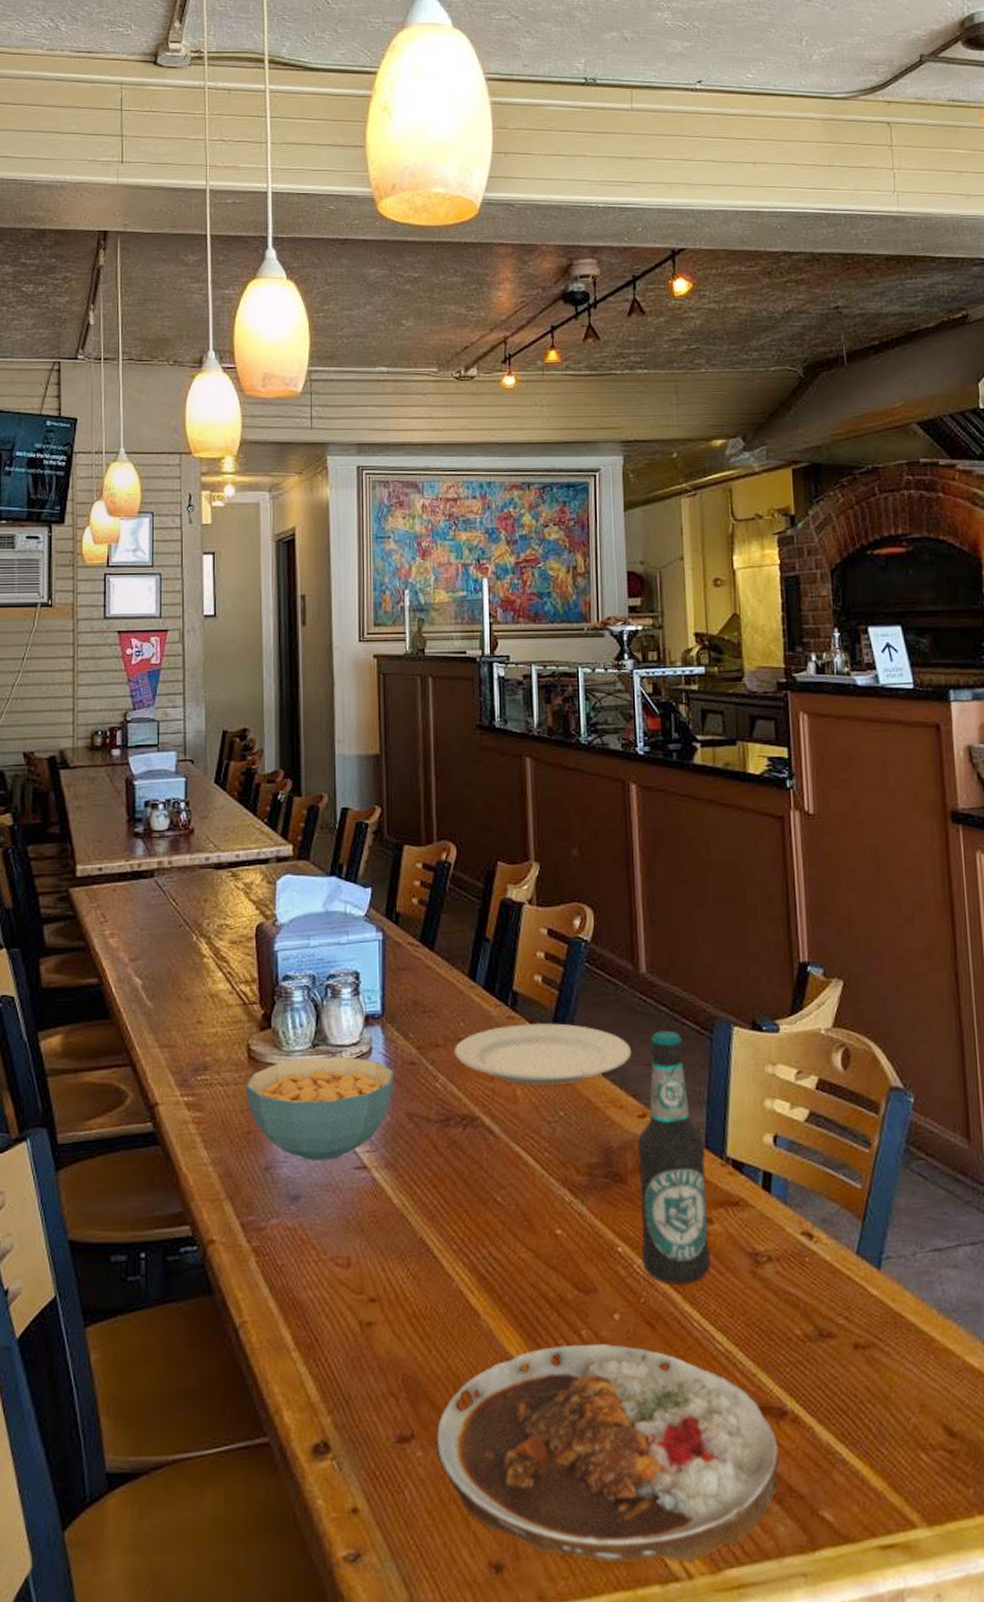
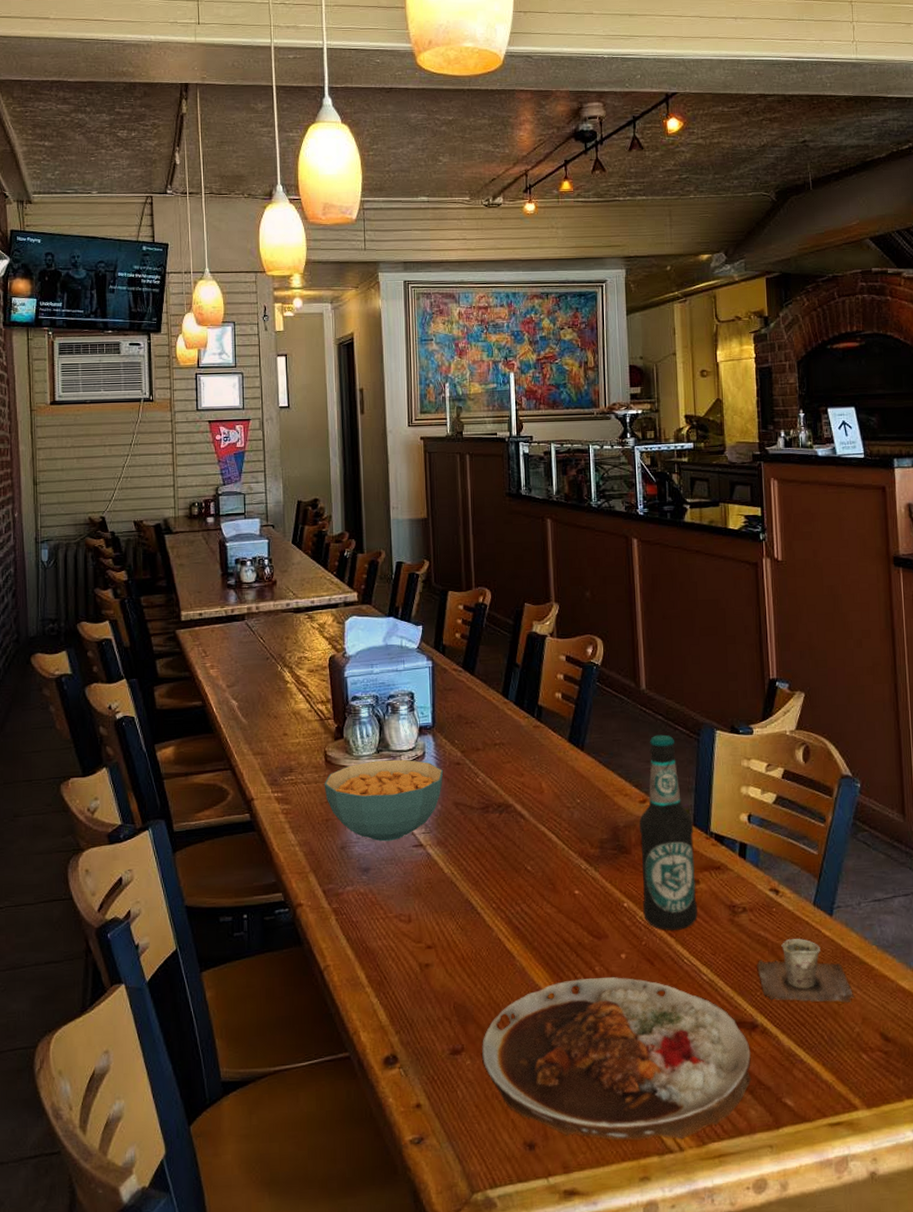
plate: present [455,1023,632,1085] -> none [492,730,635,779]
cup: none [786,1298,910,1384] -> present [757,939,855,1003]

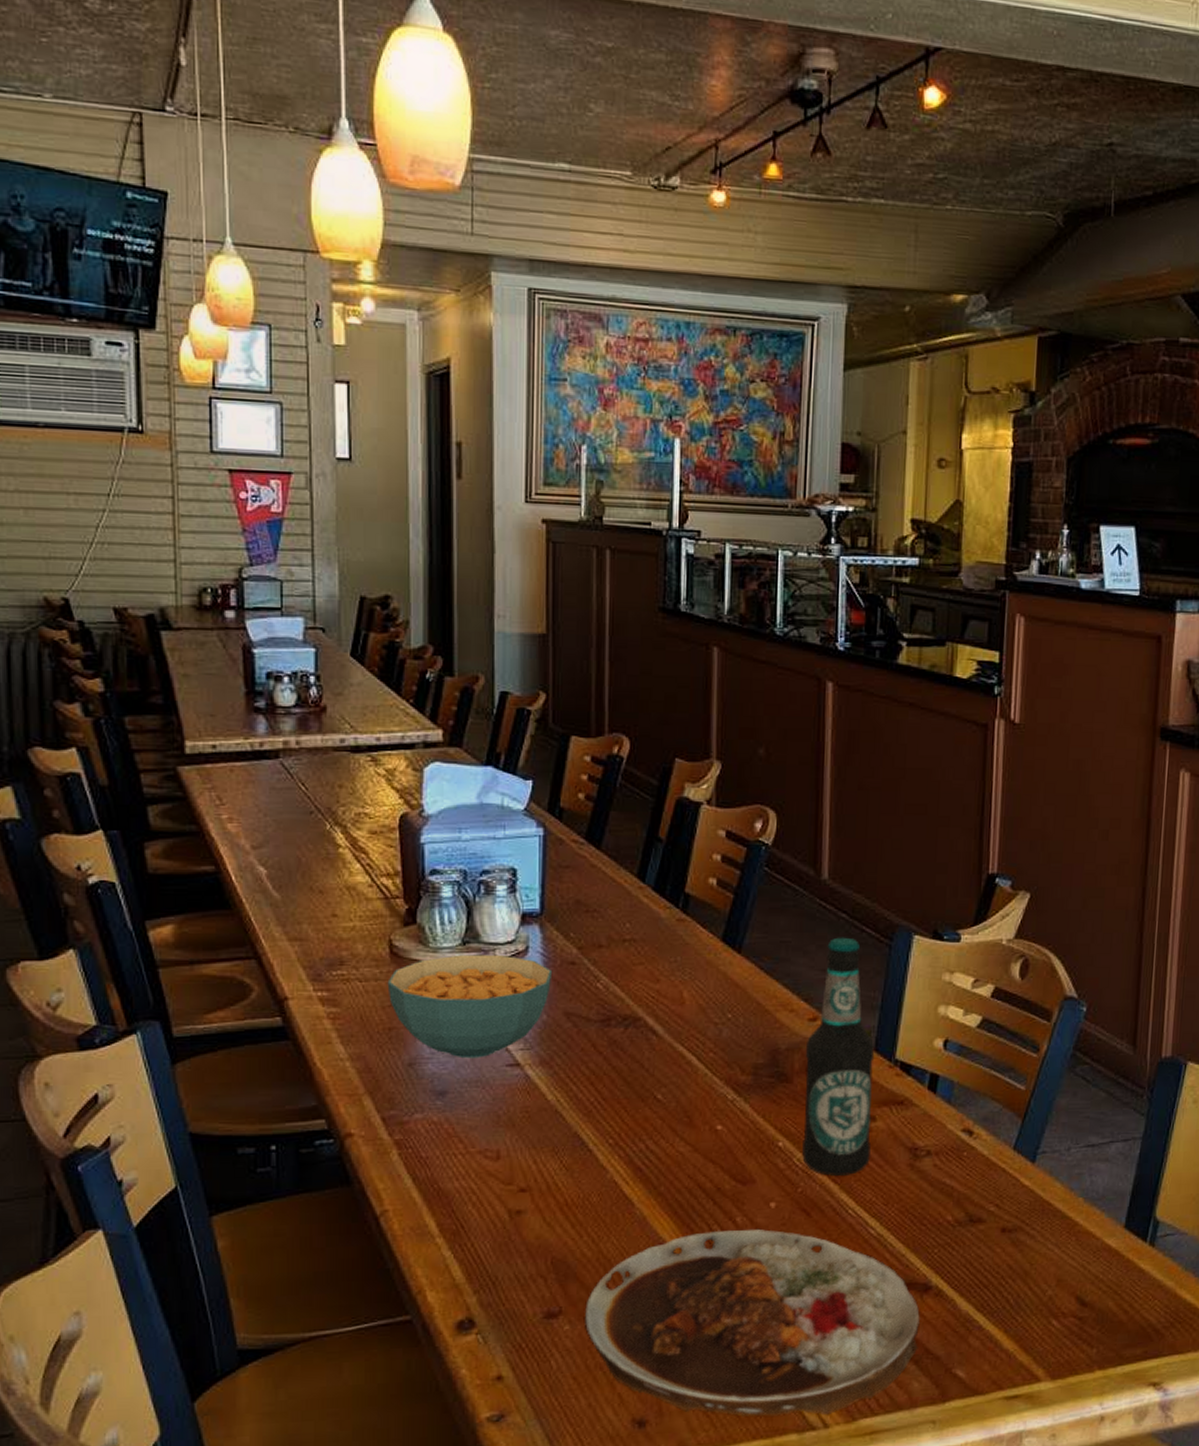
cup: present [757,939,855,1003] -> none [937,1188,1051,1262]

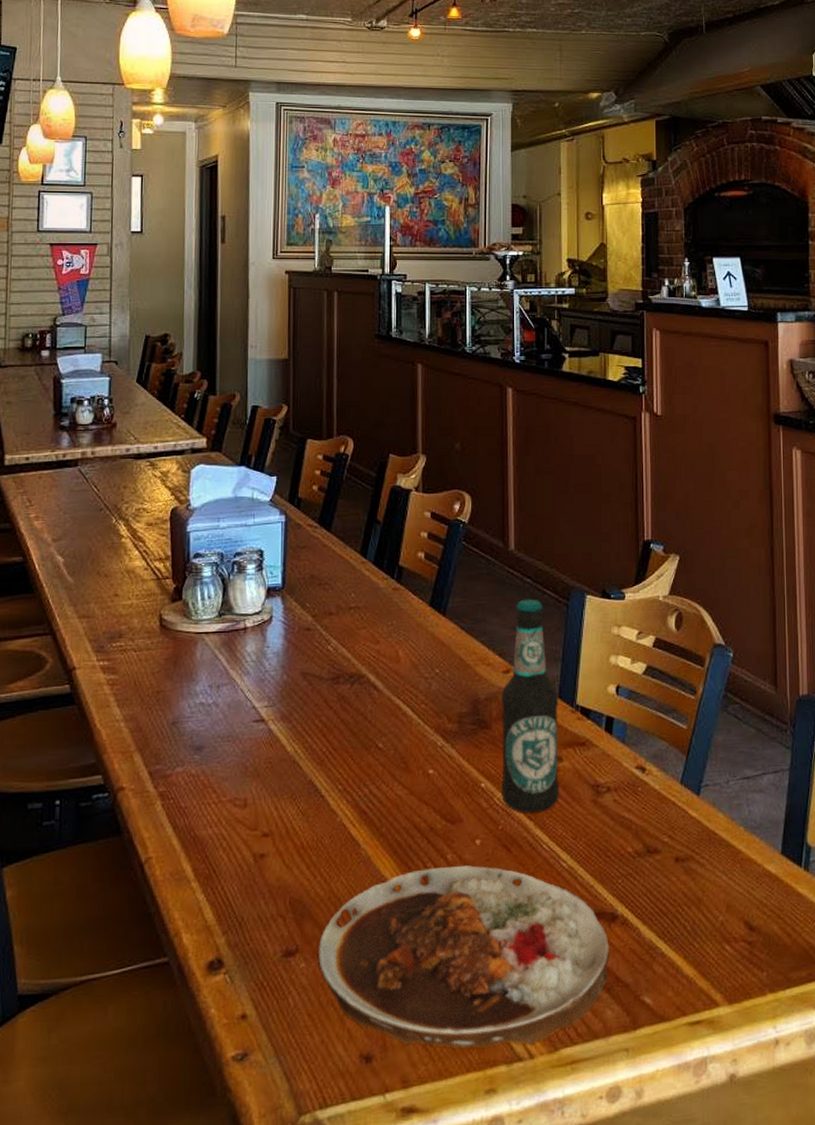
cereal bowl: present [387,954,553,1059] -> none [157,624,292,717]

